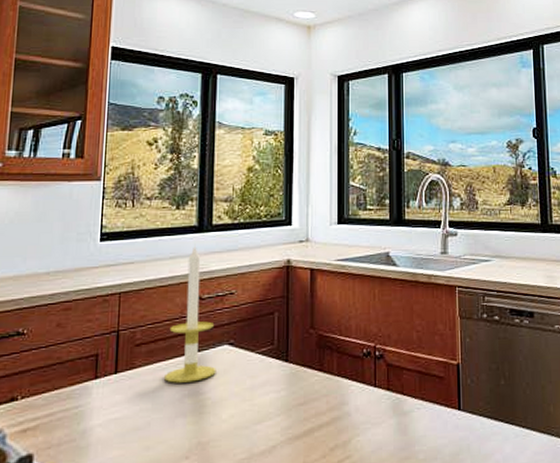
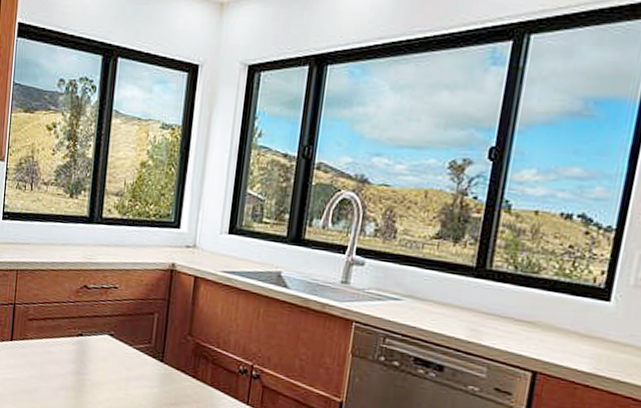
candle: present [164,245,216,383] -> none [51,235,98,362]

